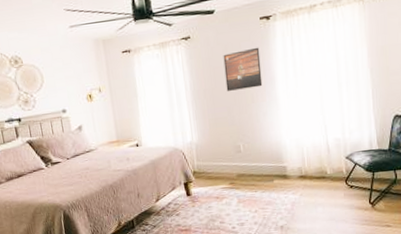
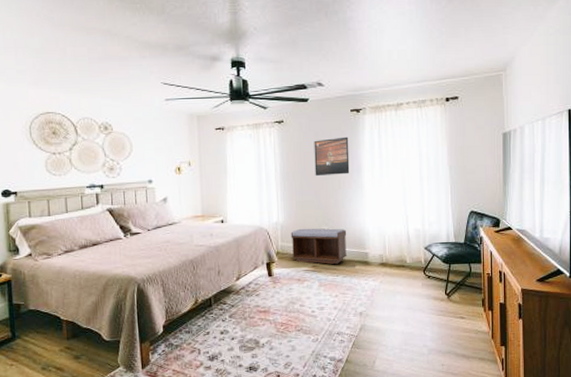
bench: none [206,144,265,181] -> present [290,228,348,265]

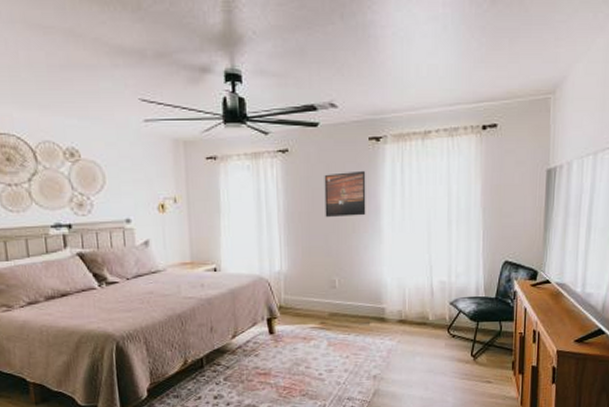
bench: present [290,228,348,265] -> none [295,278,361,322]

